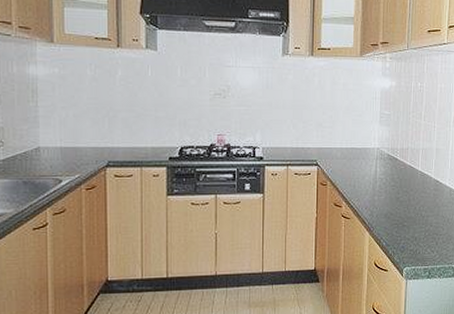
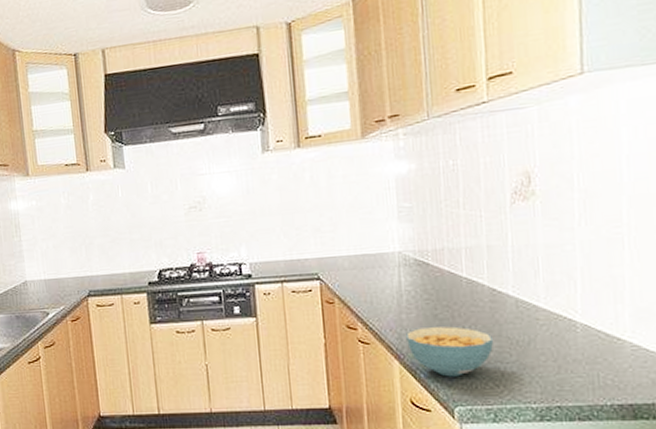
cereal bowl: none [376,207,433,245] -> present [406,326,493,377]

